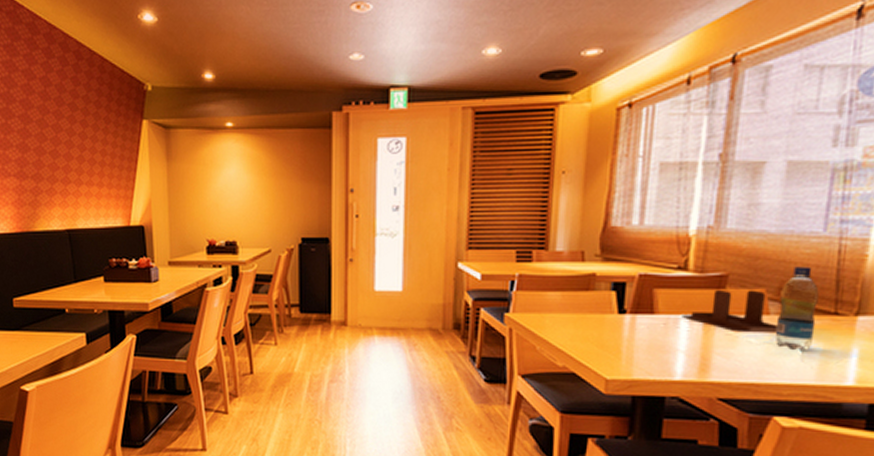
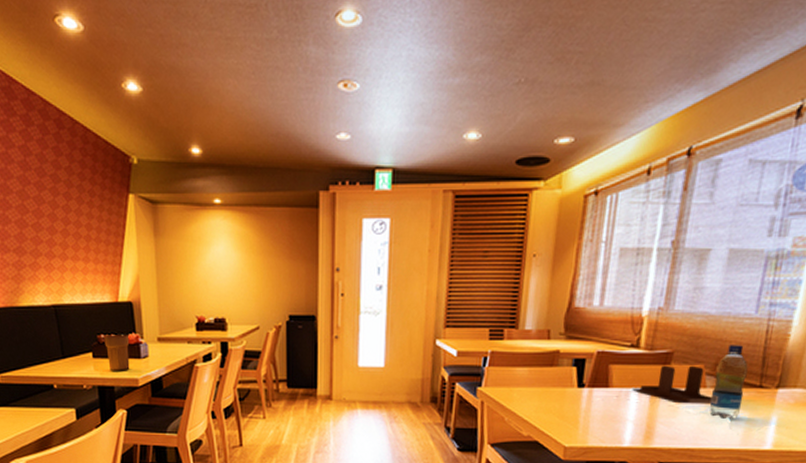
cup: none [116,259,141,297] -> present [104,335,130,372]

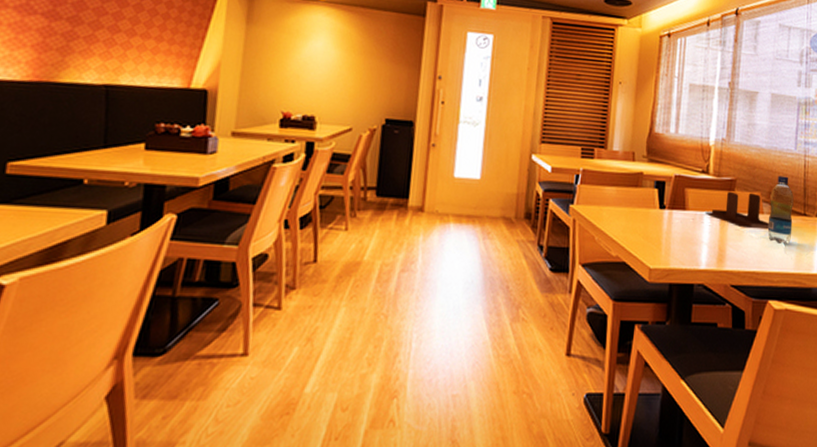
cup: present [104,335,130,372] -> none [163,124,197,169]

